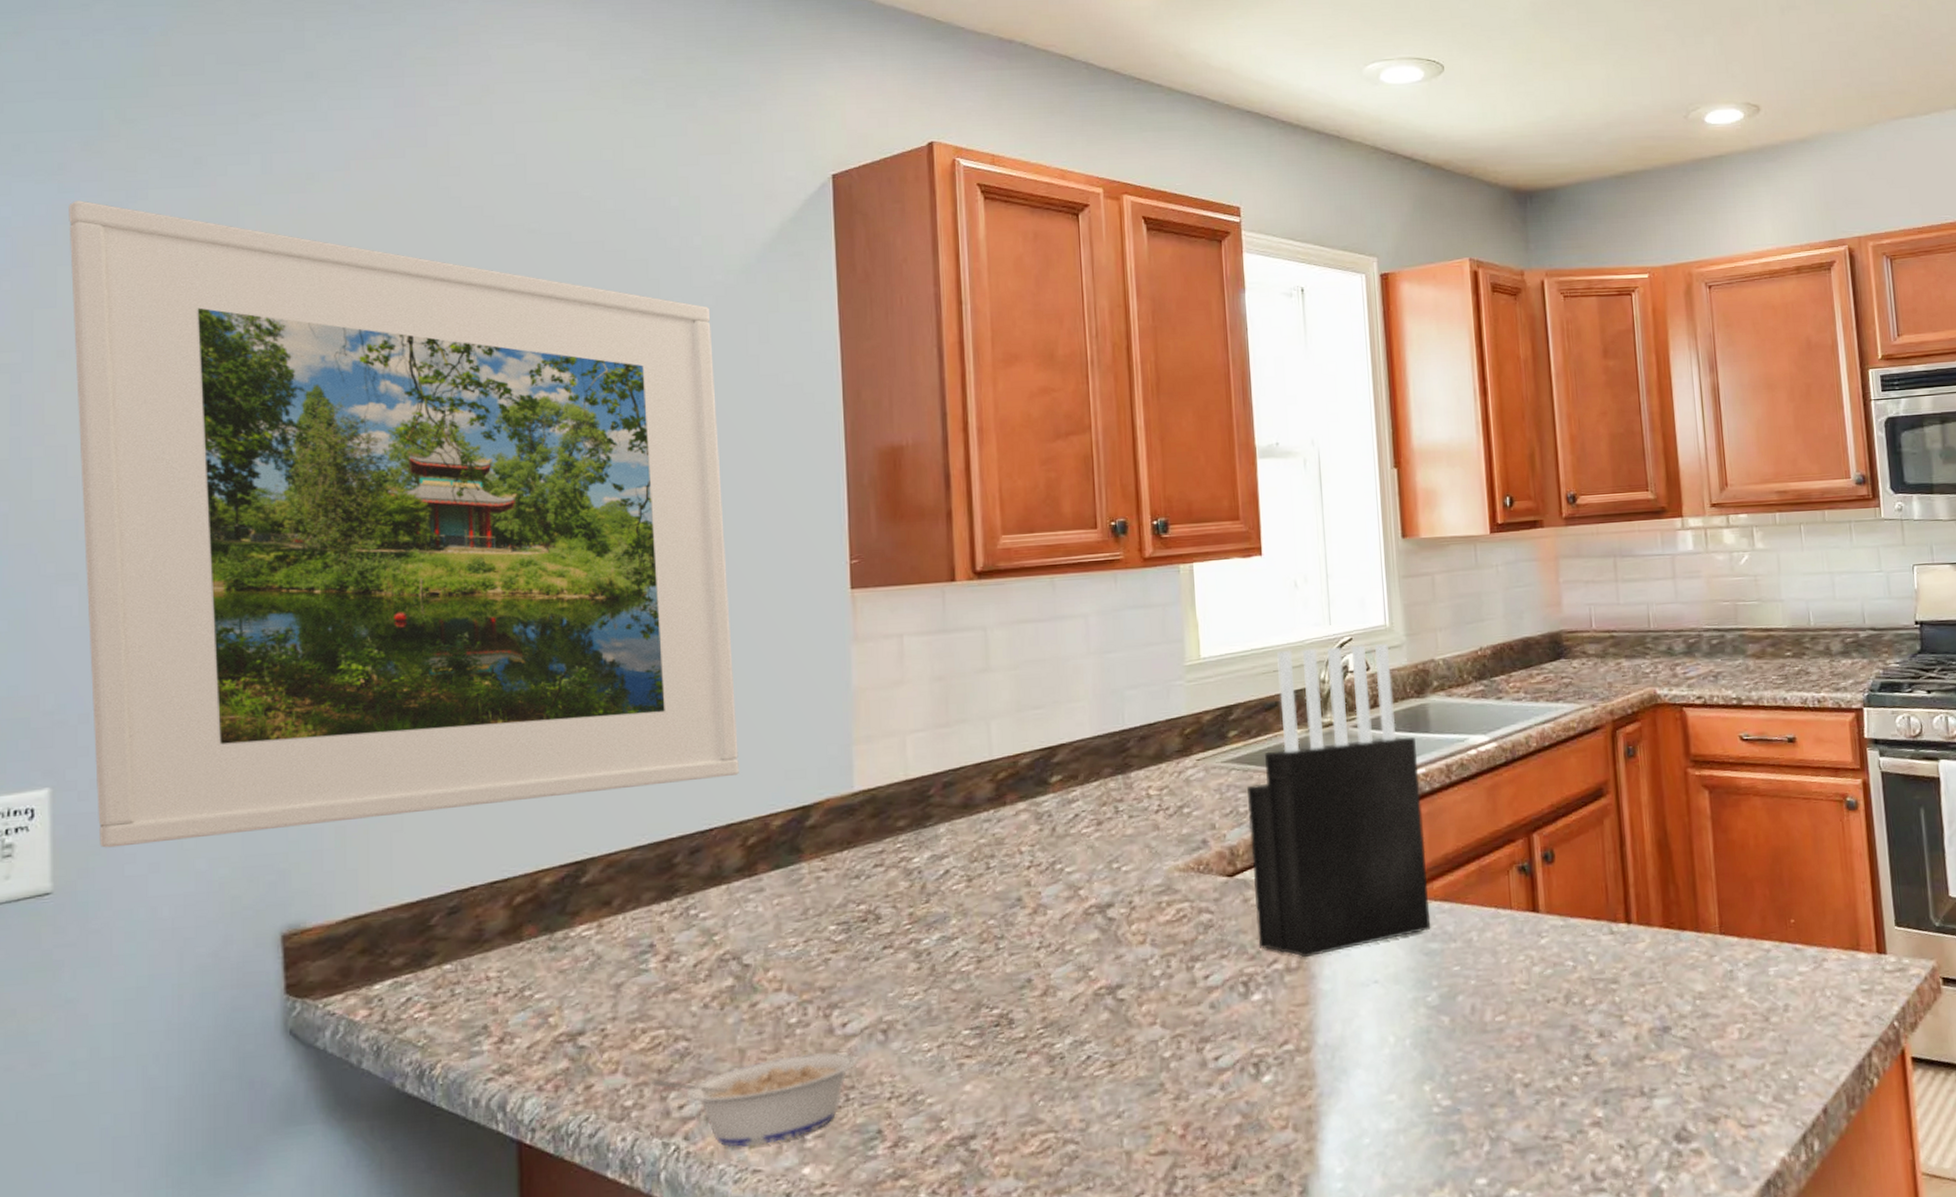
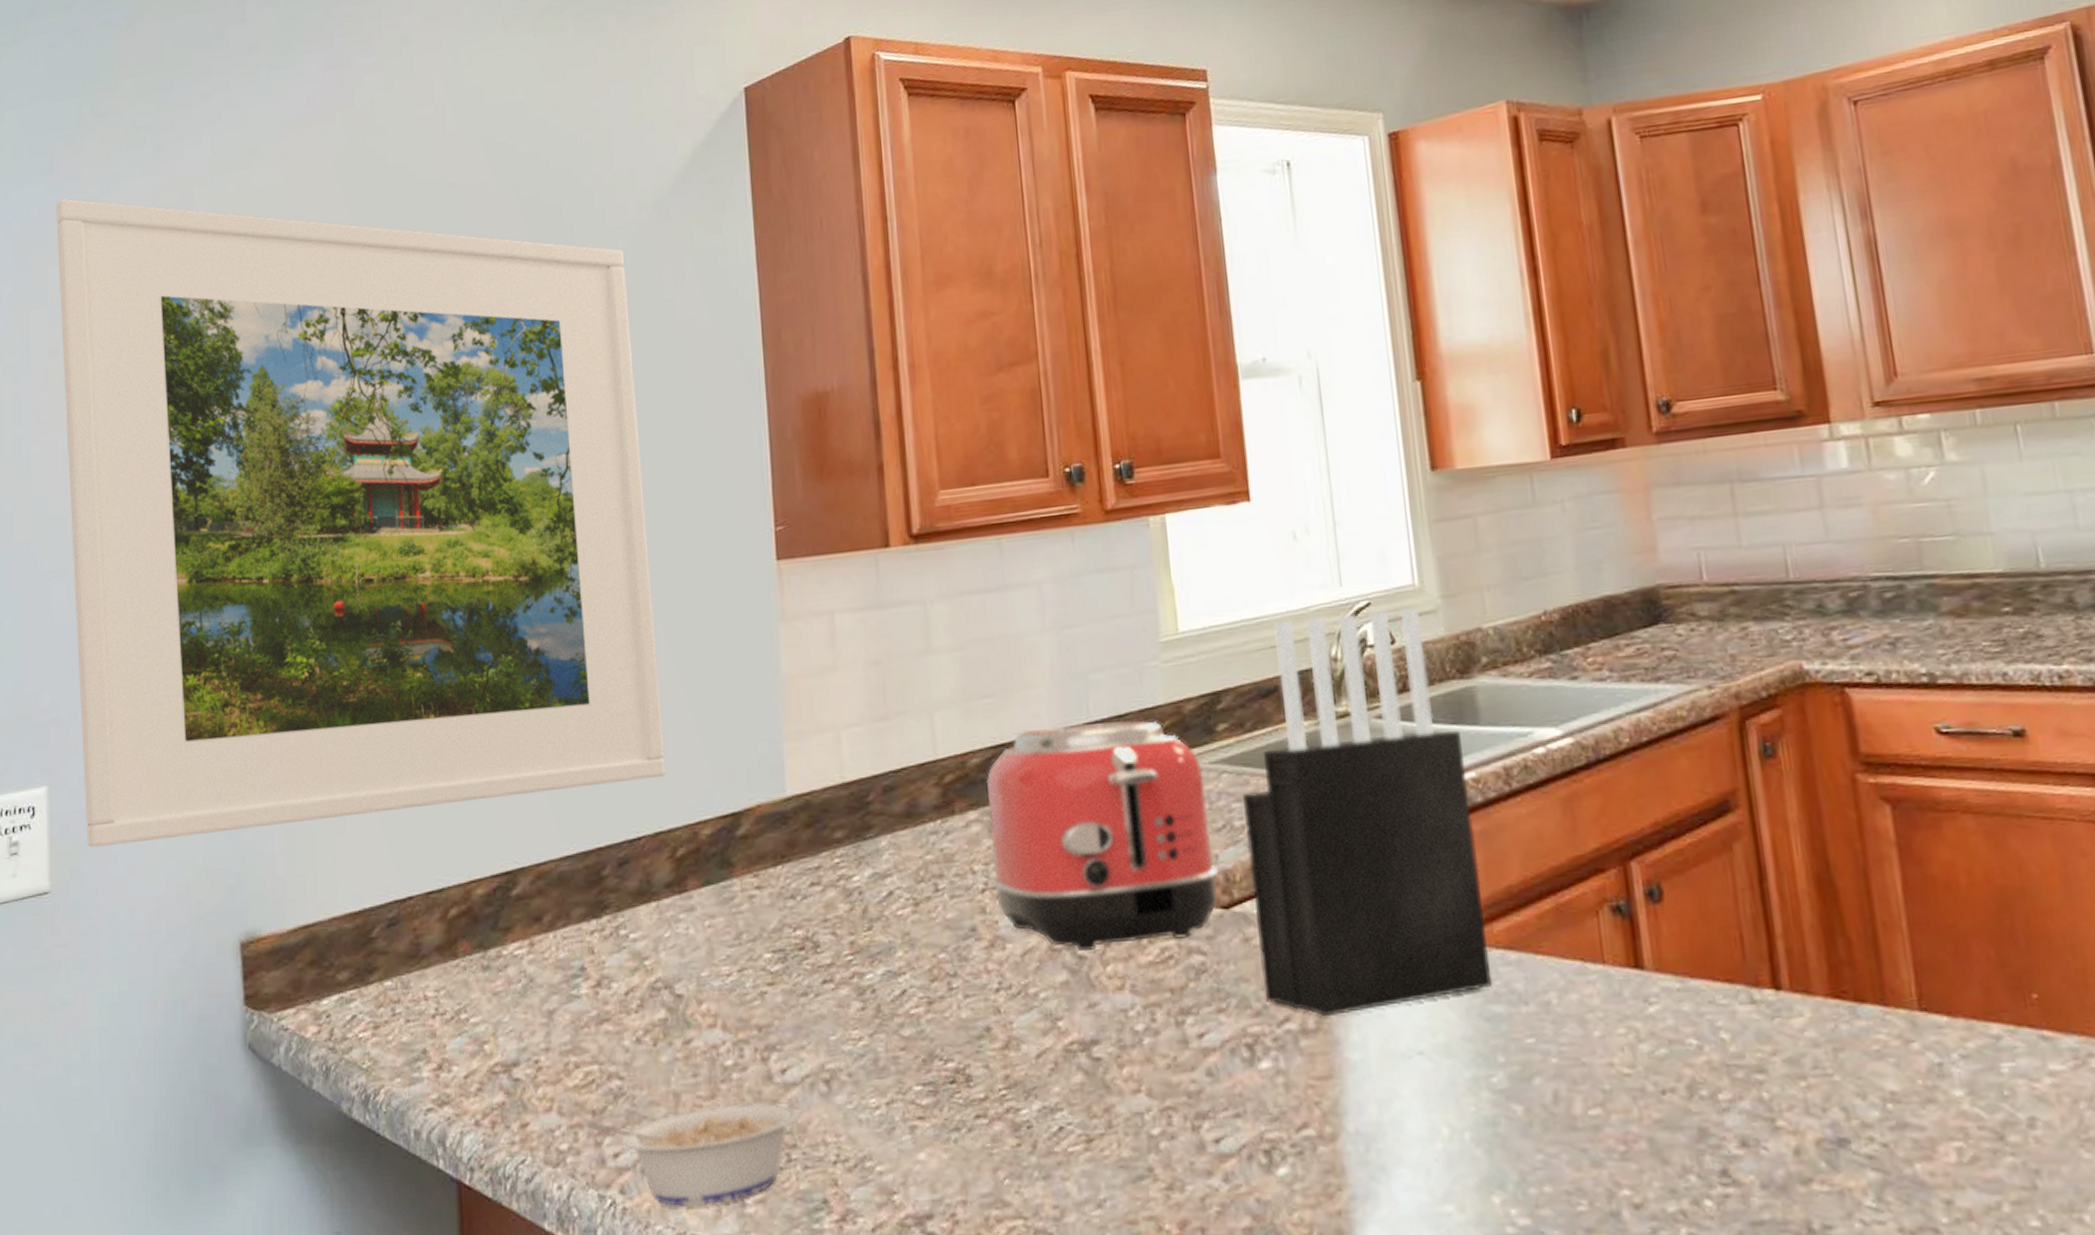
toaster: none [1034,728,1226,915] -> present [987,720,1219,952]

